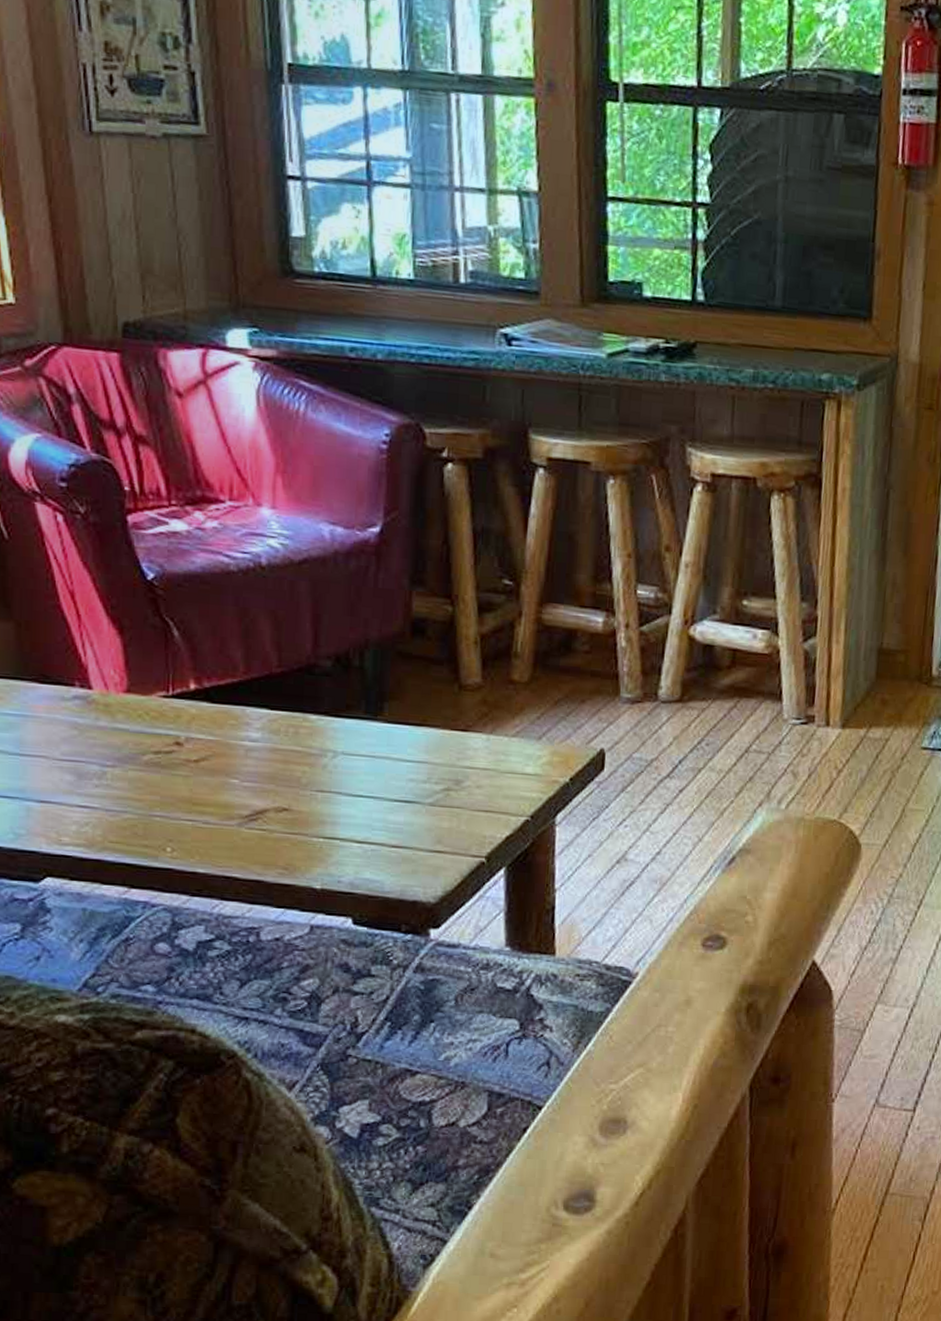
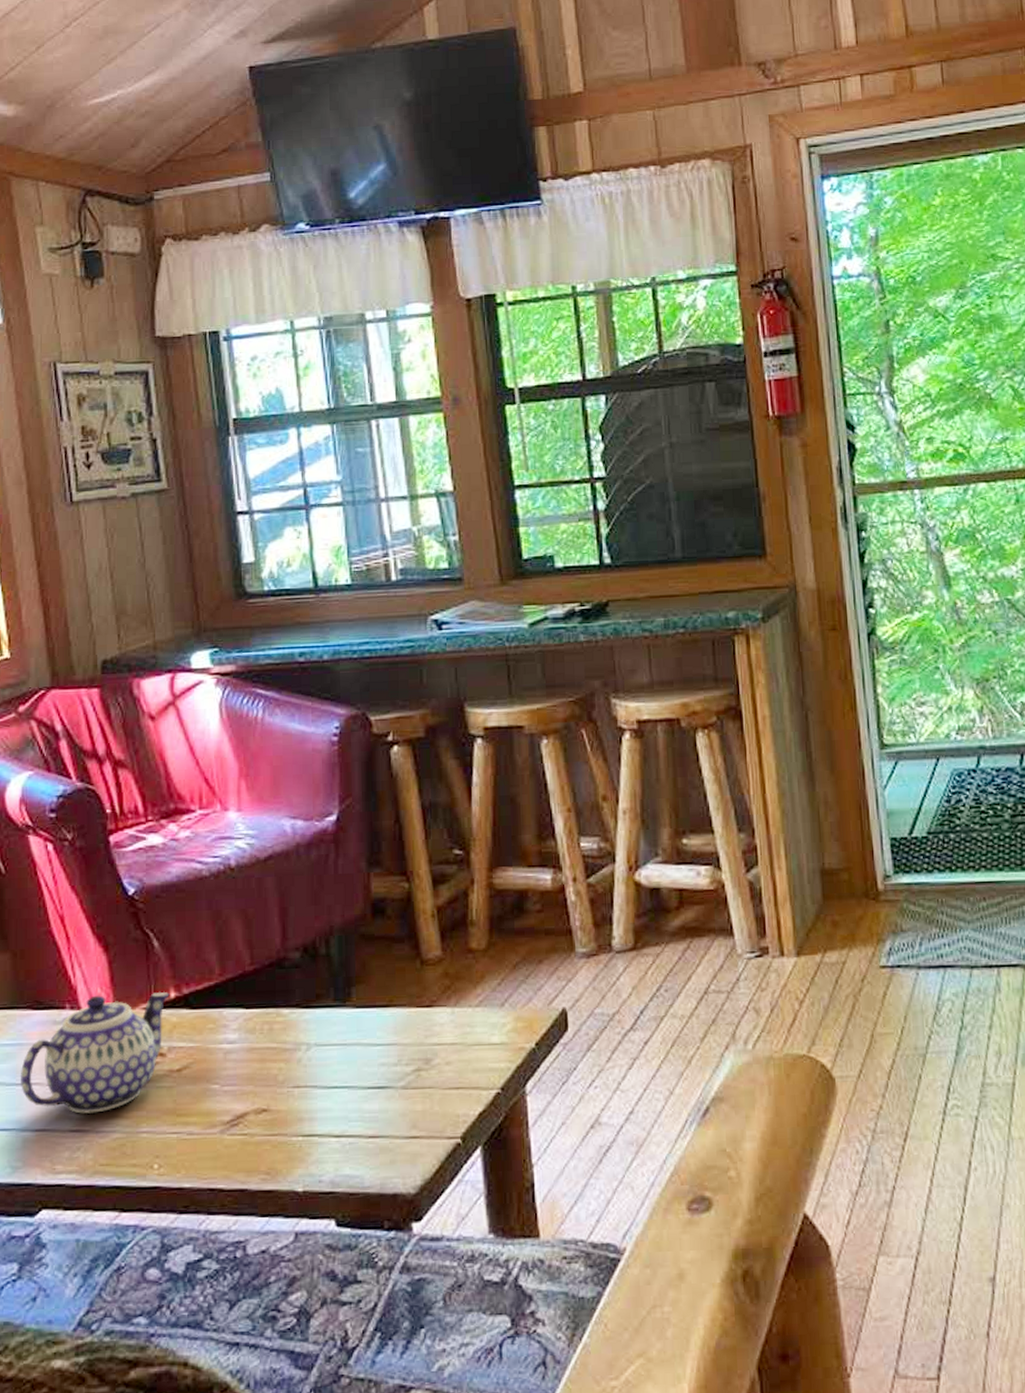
teapot: none [25,677,189,793] -> present [21,991,170,1114]

